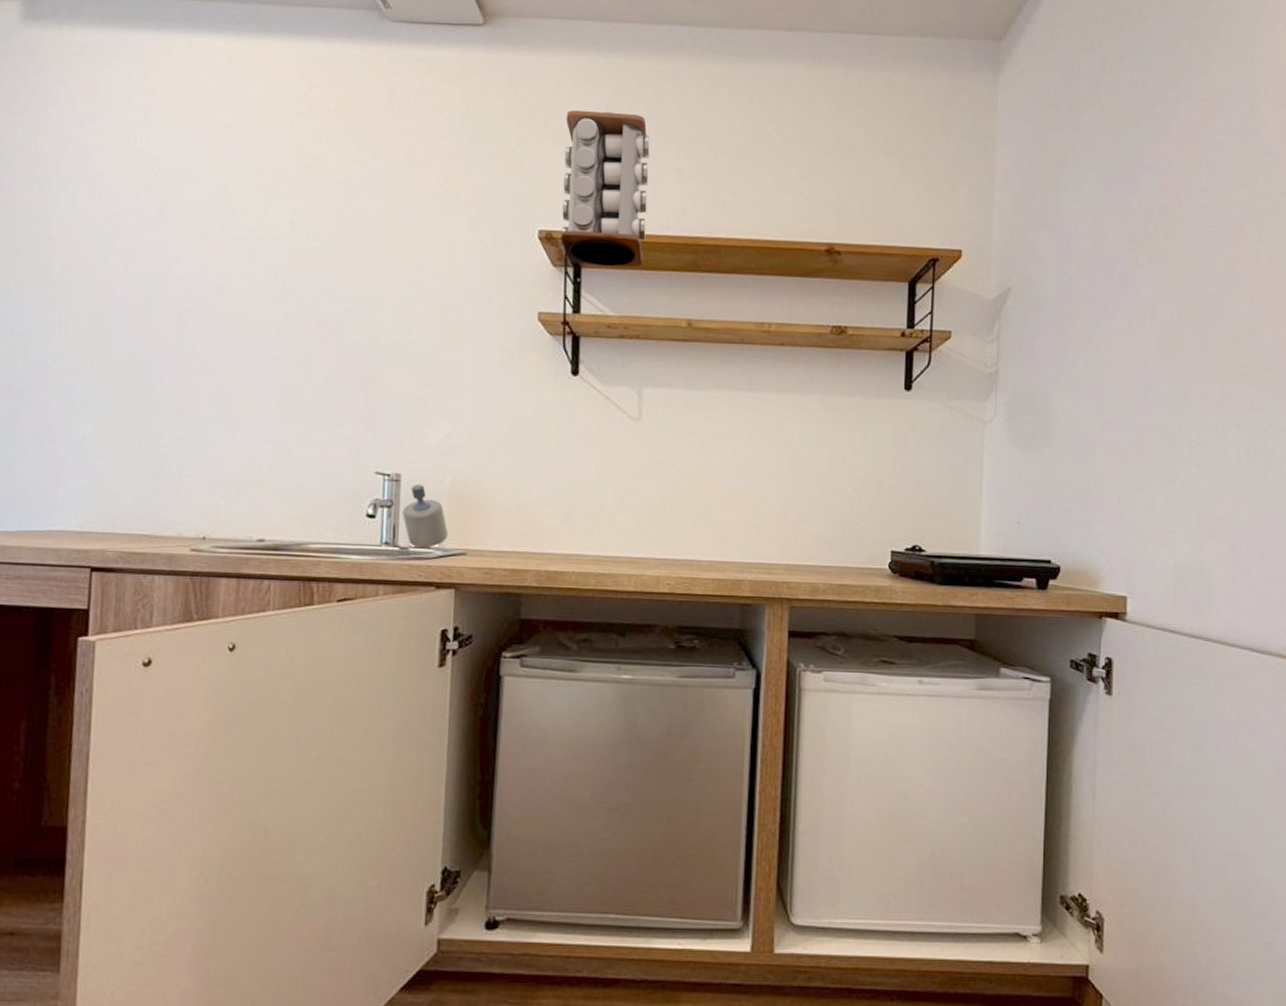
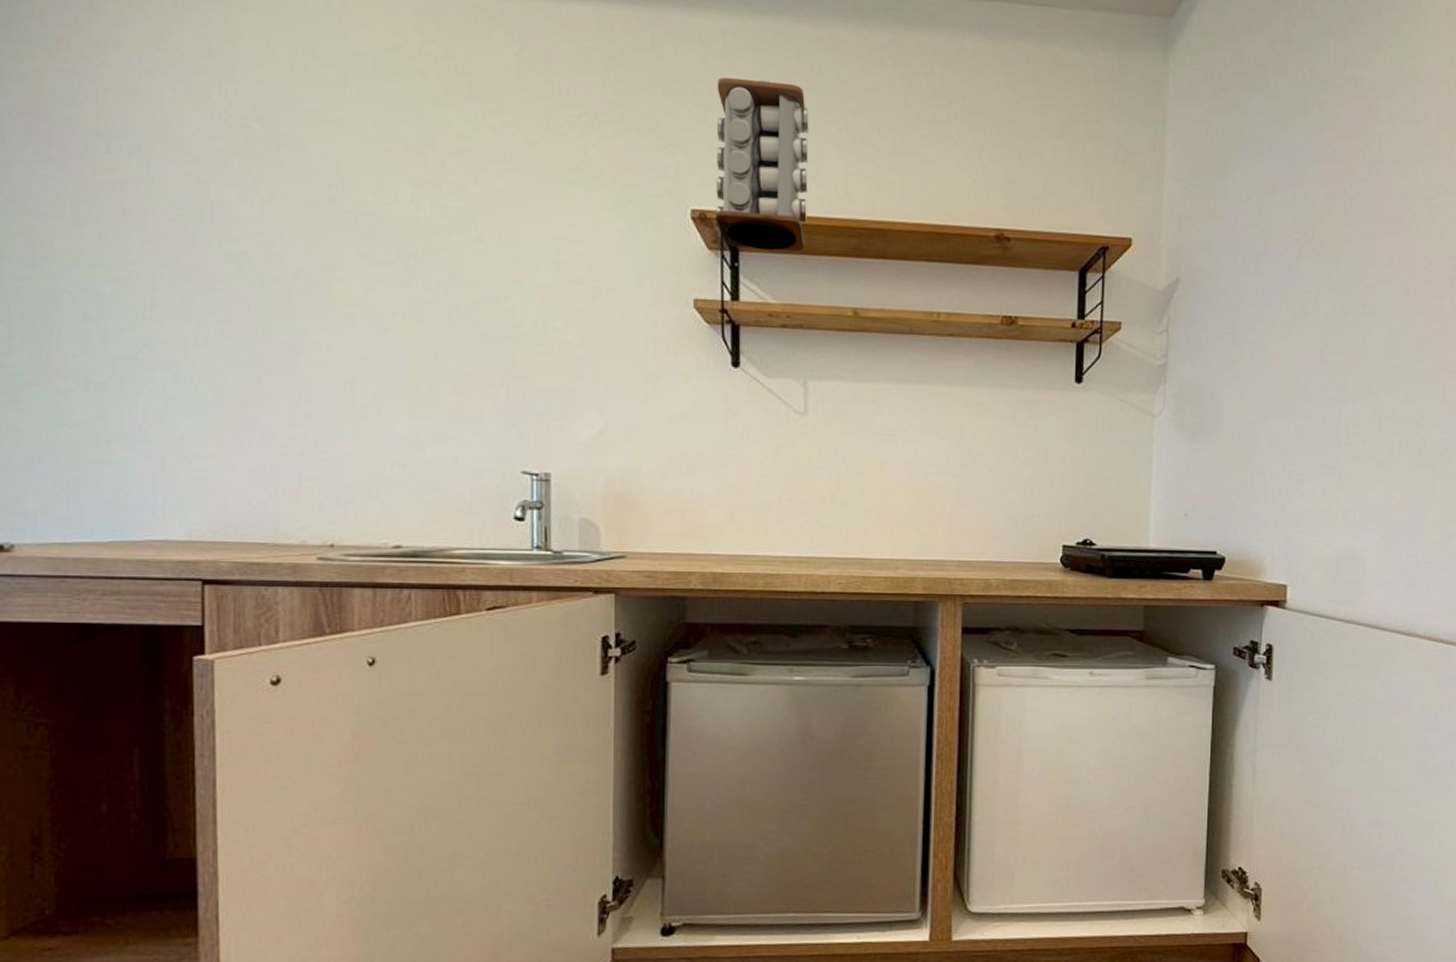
soap dispenser: present [402,484,449,549] -> none [554,483,605,552]

